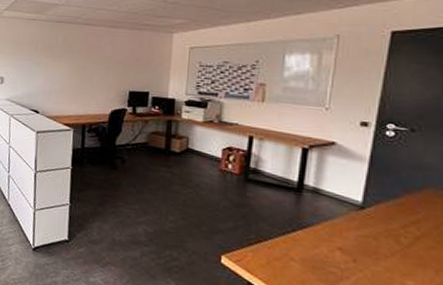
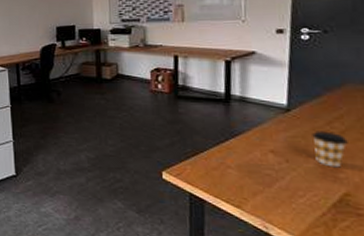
coffee cup: none [384,233,422,275] -> present [312,131,348,168]

